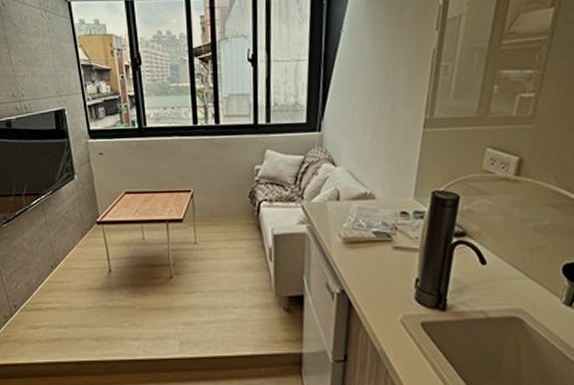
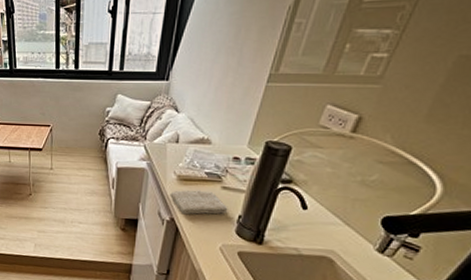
washcloth: none [337,253,403,283] -> present [170,190,228,214]

